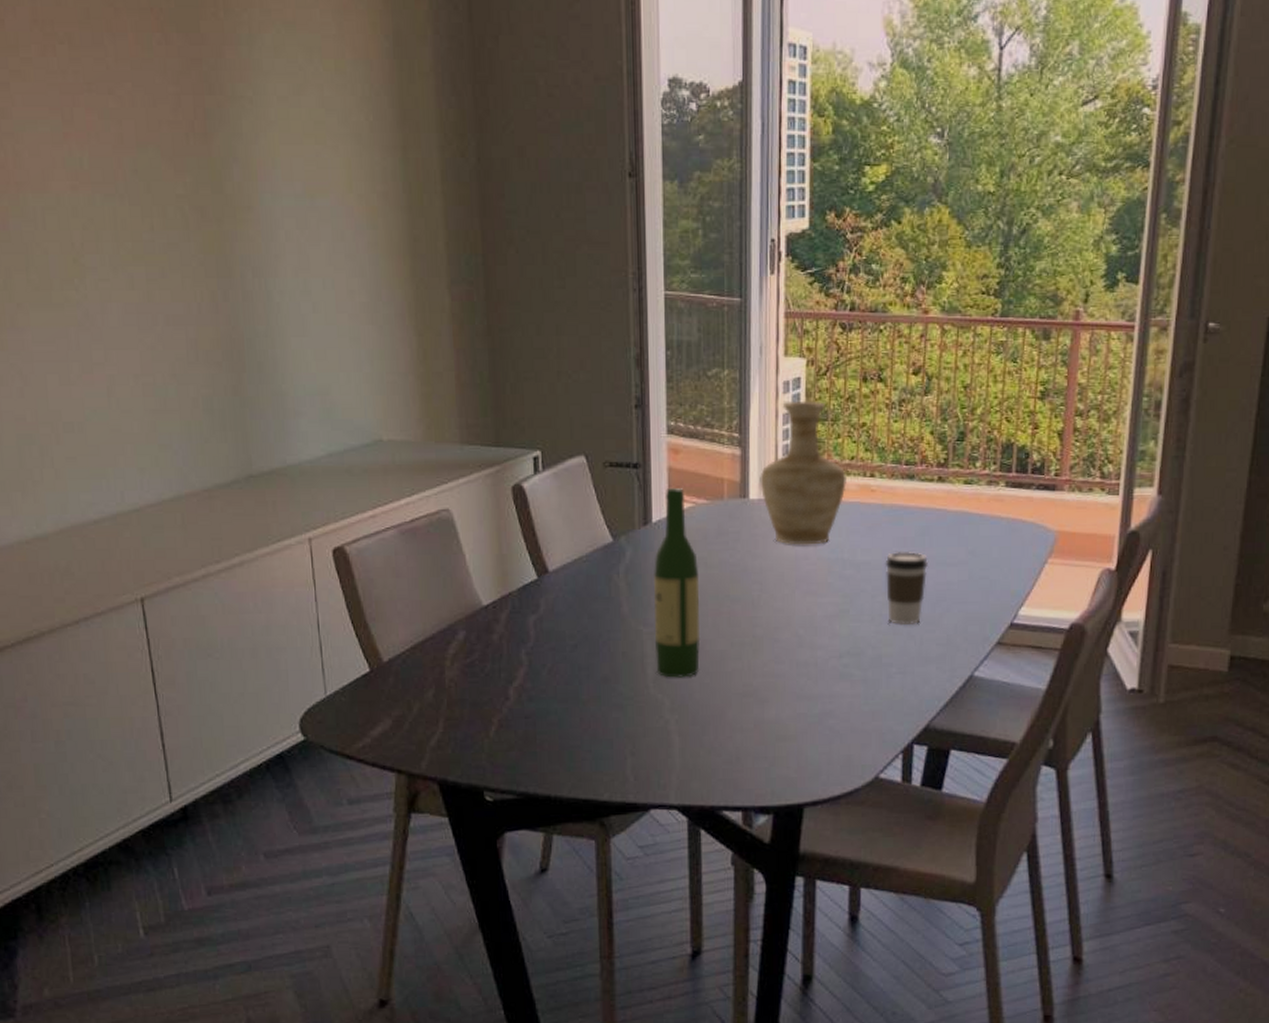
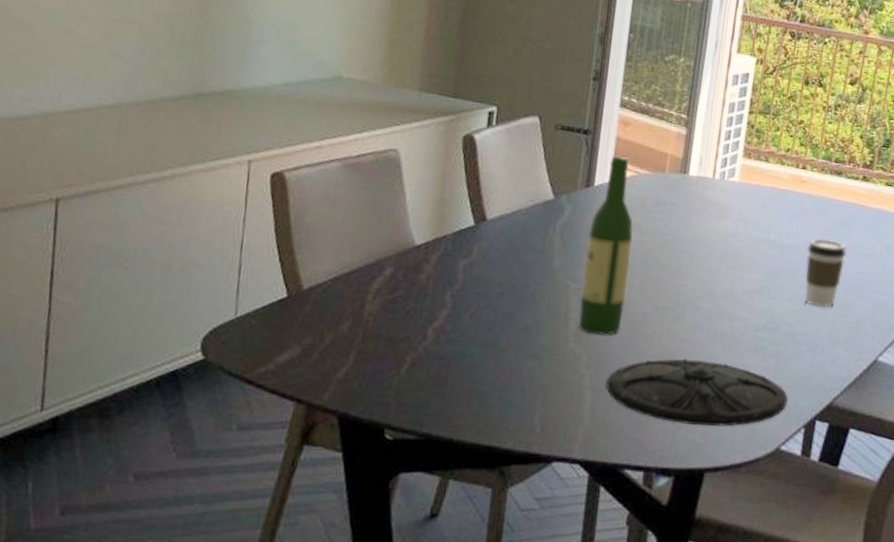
plate: none [693,693,881,760] -> present [606,358,788,427]
vase: present [760,401,846,545] -> none [700,92,781,224]

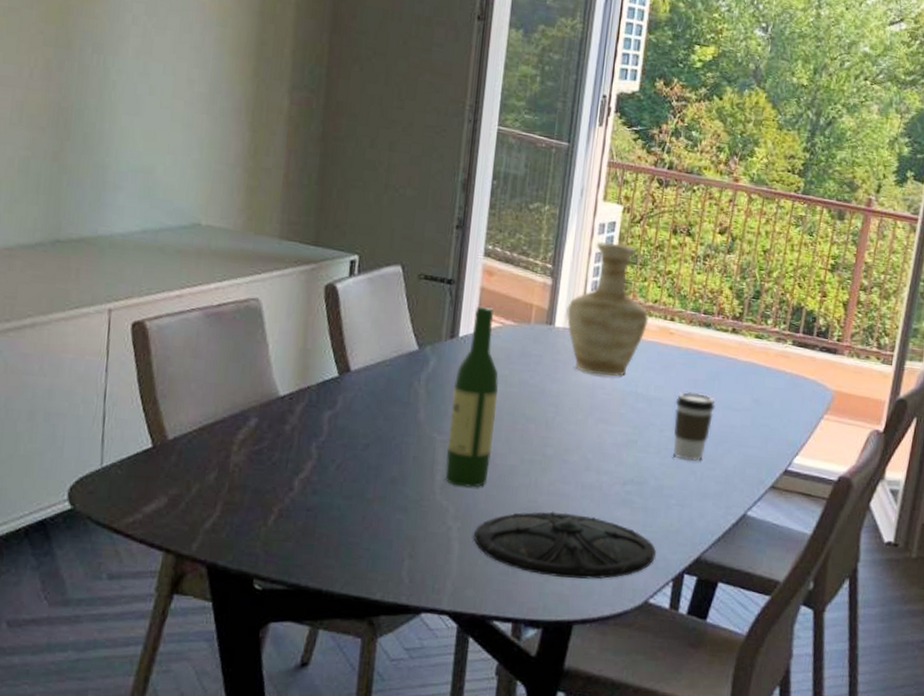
vase: none [700,92,781,224] -> present [567,241,649,377]

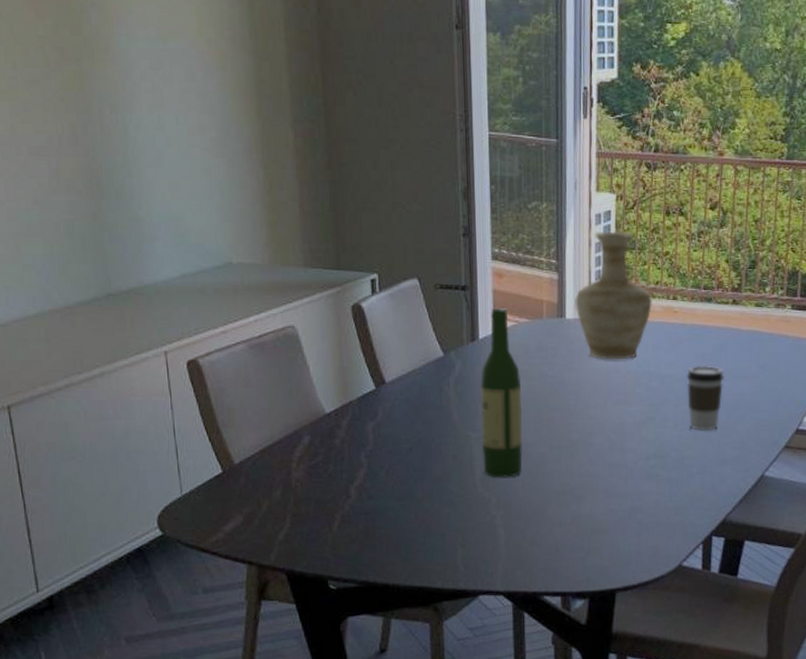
plate: present [474,511,656,580] -> none [517,491,684,551]

